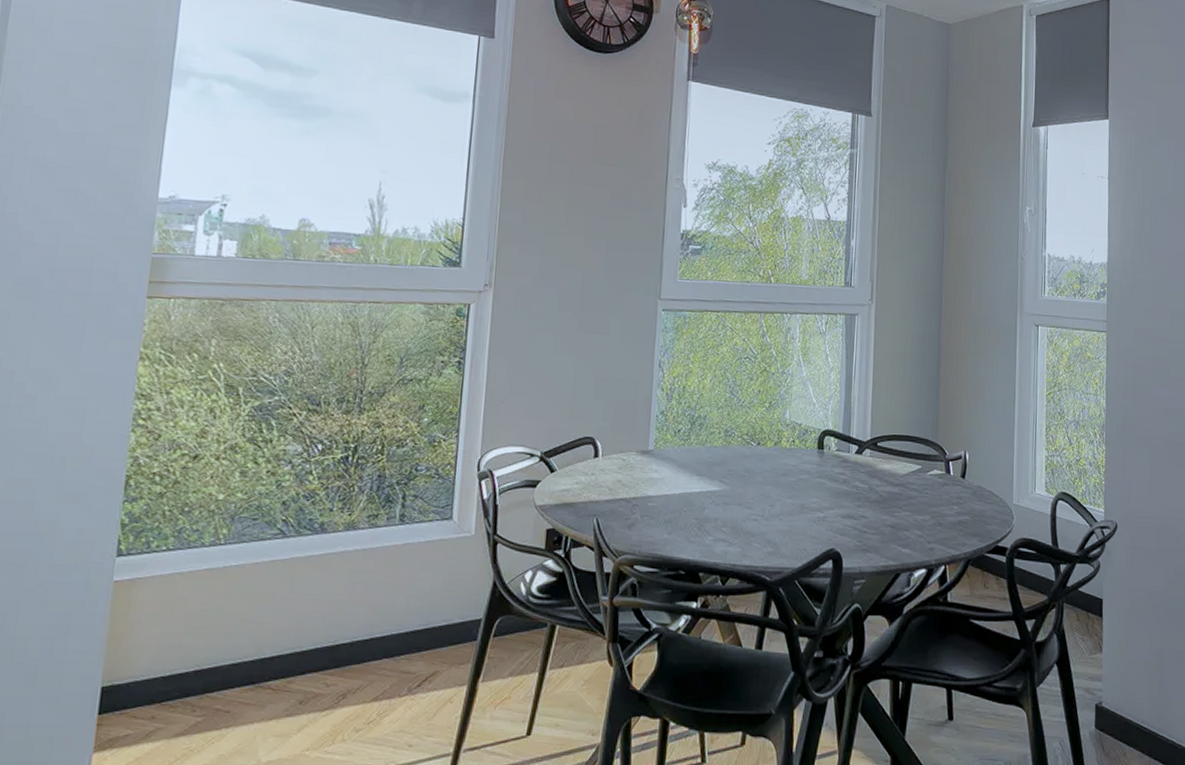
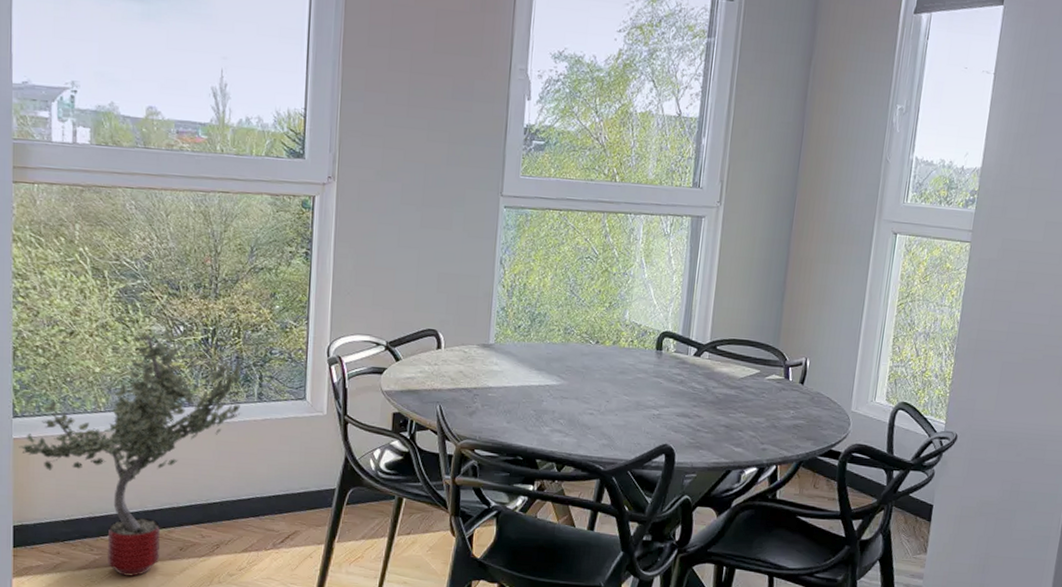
potted tree: none [119,449,384,740] -> present [19,329,242,577]

